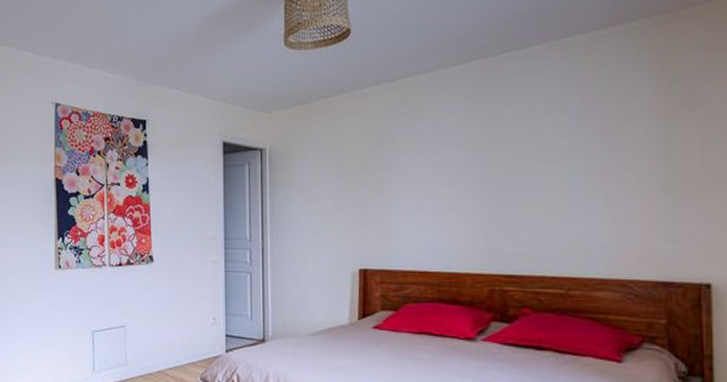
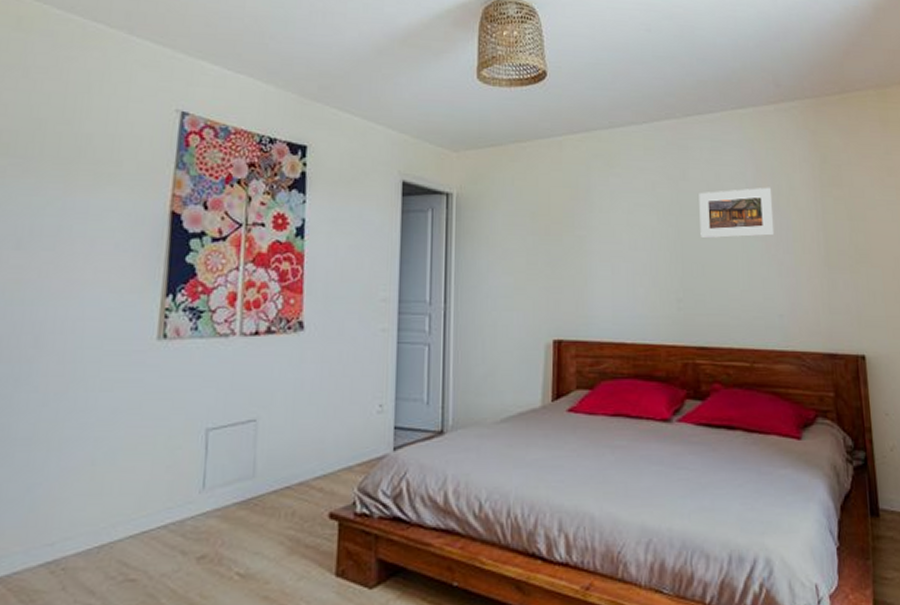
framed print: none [512,116,602,174] -> present [699,187,775,239]

